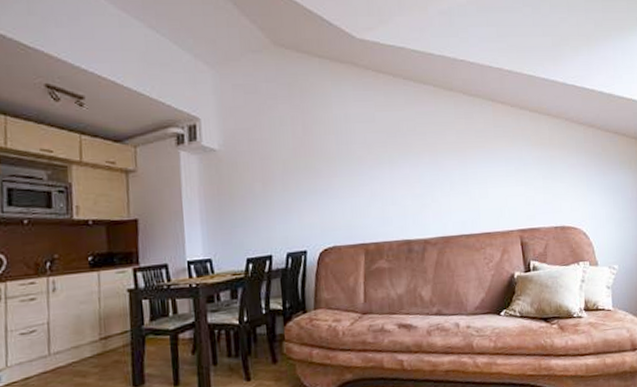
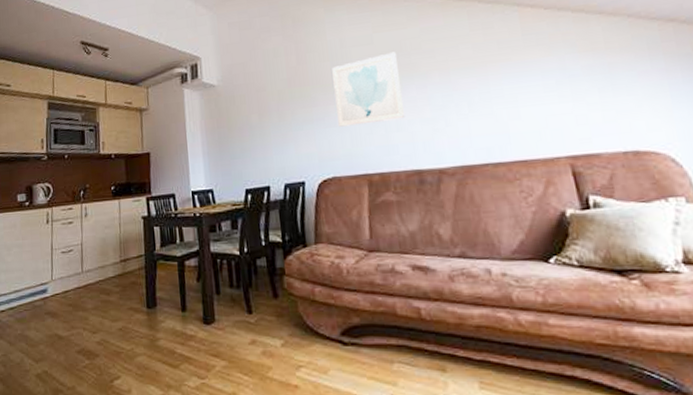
wall art: none [336,131,399,199] -> present [332,52,405,127]

